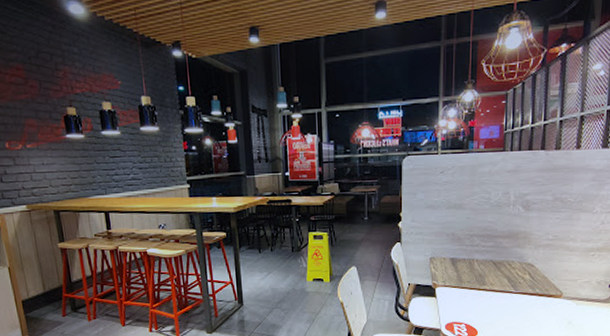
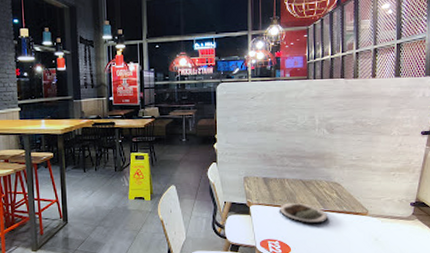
plate: none [466,284,519,307] -> present [279,202,328,224]

